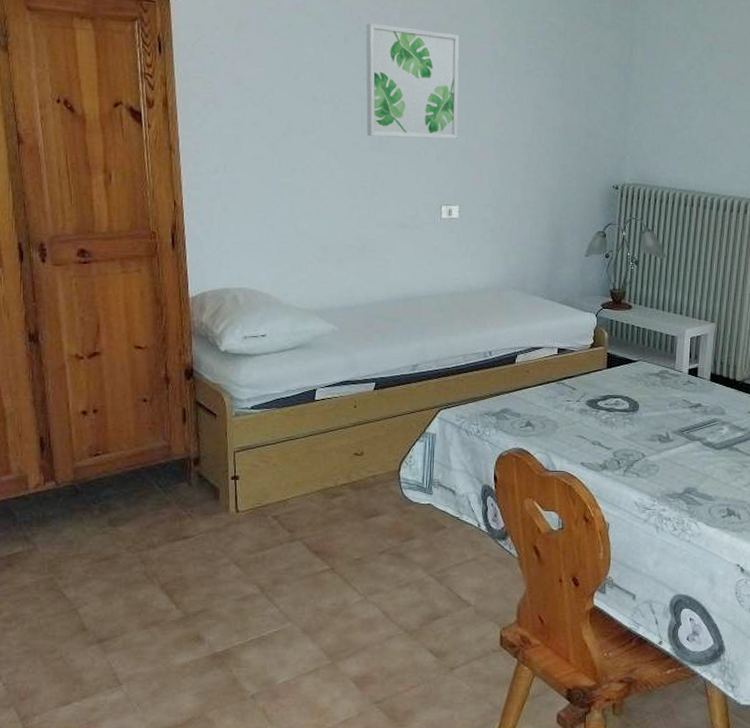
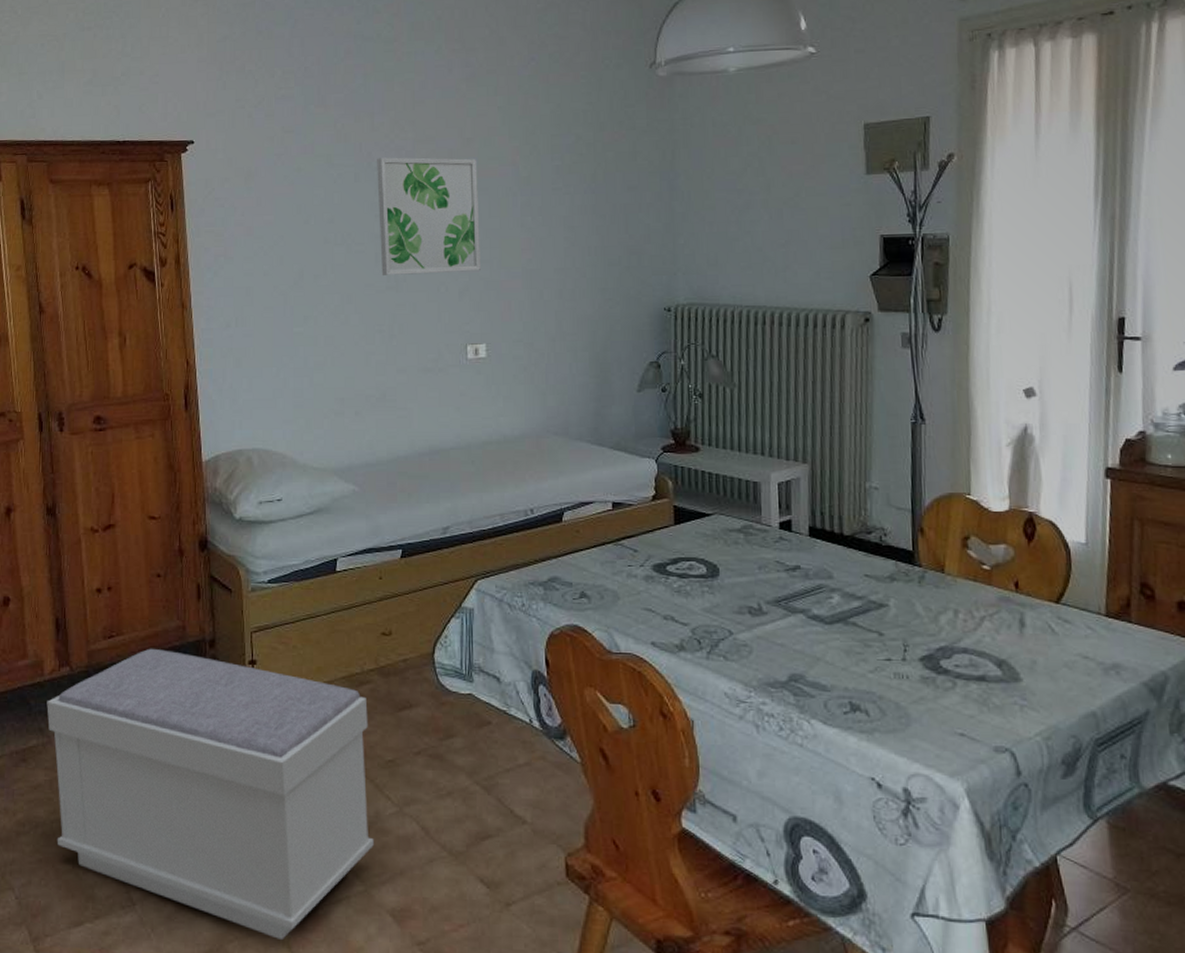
bench: none [32,465,341,707] -> present [46,648,374,941]

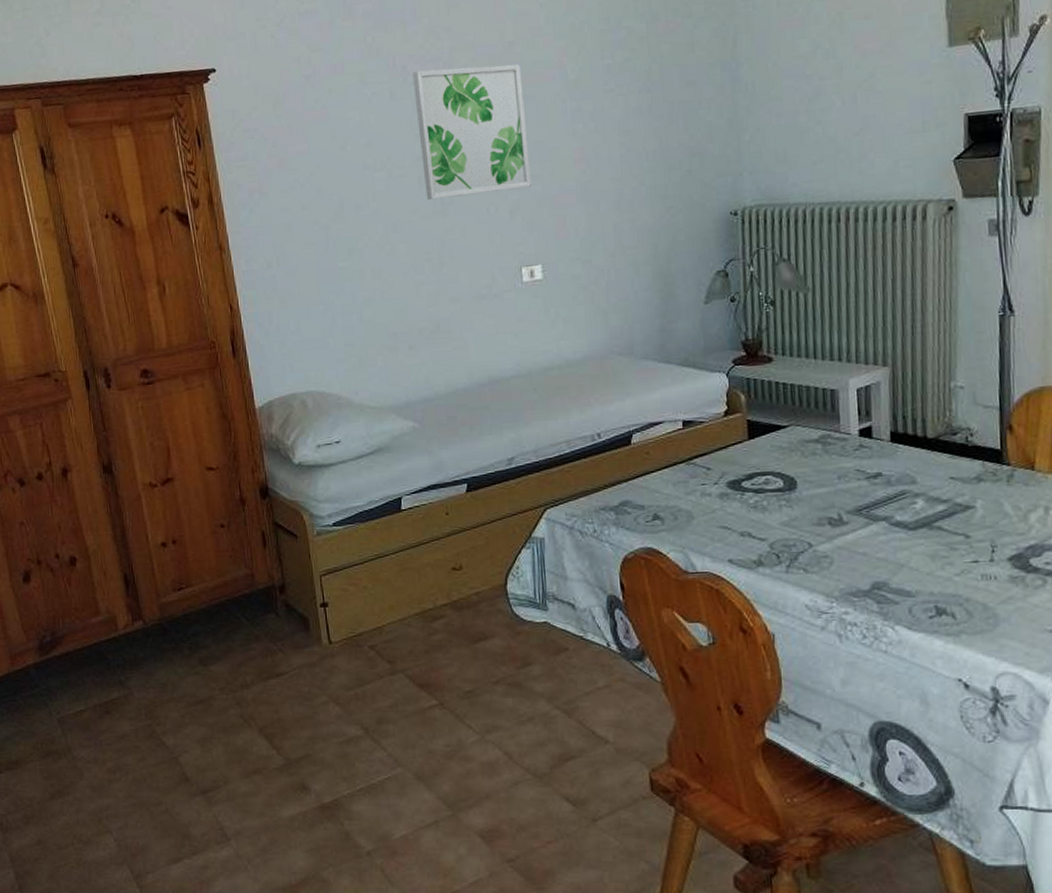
bench: present [46,648,374,941] -> none [124,597,458,865]

